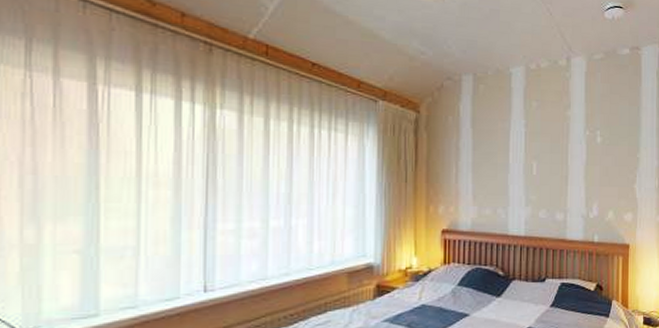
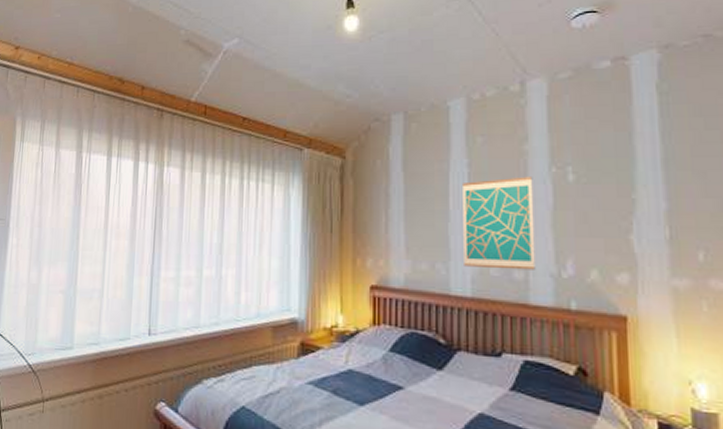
wall art: none [520,137,573,212] -> present [463,176,536,270]

